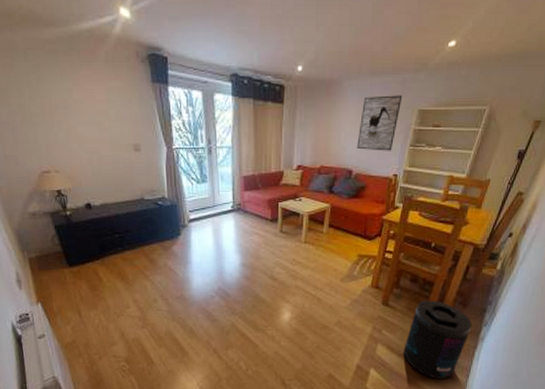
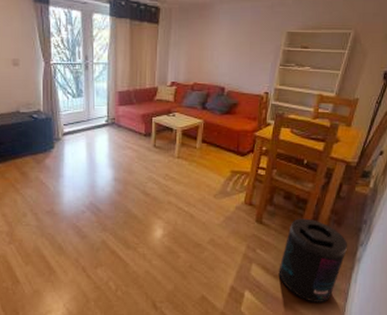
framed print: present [357,95,403,151] -> none [229,18,272,70]

